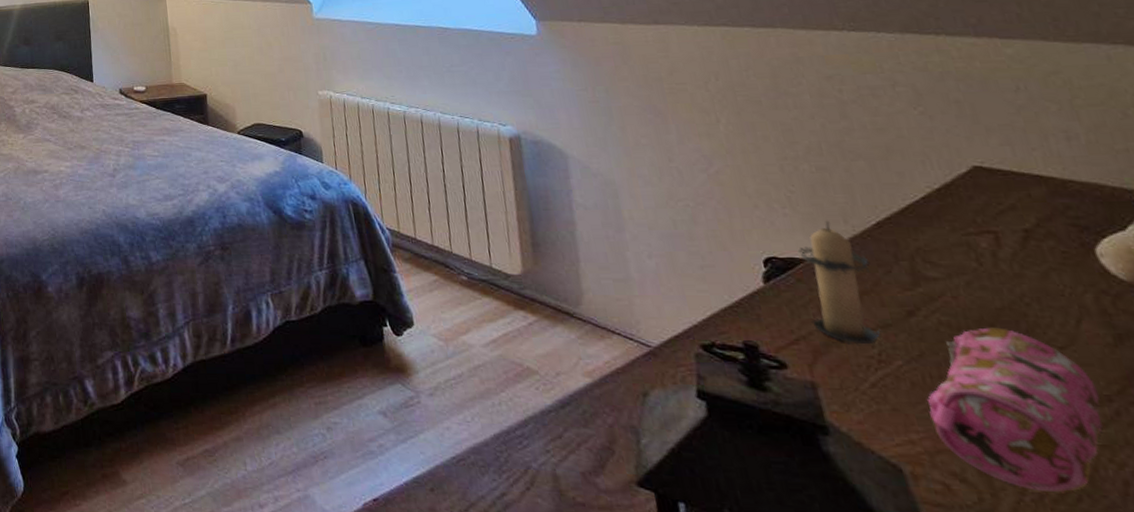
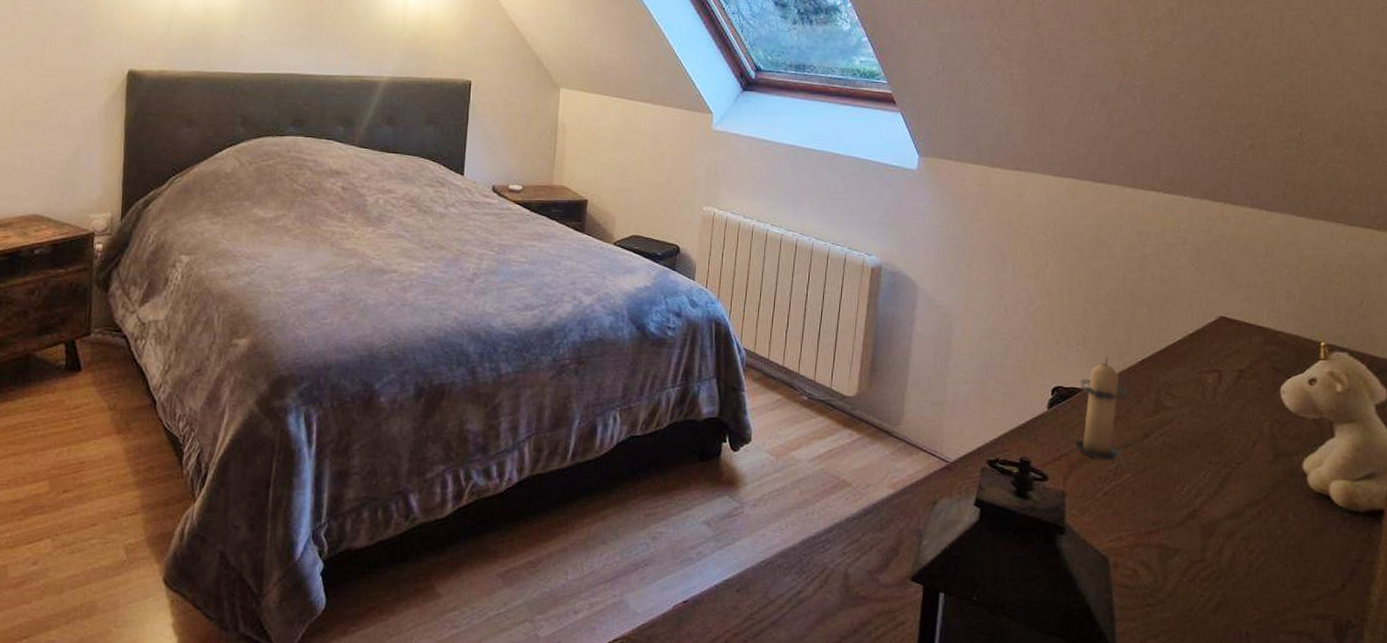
pencil case: present [926,327,1103,493] -> none [1138,447,1252,574]

